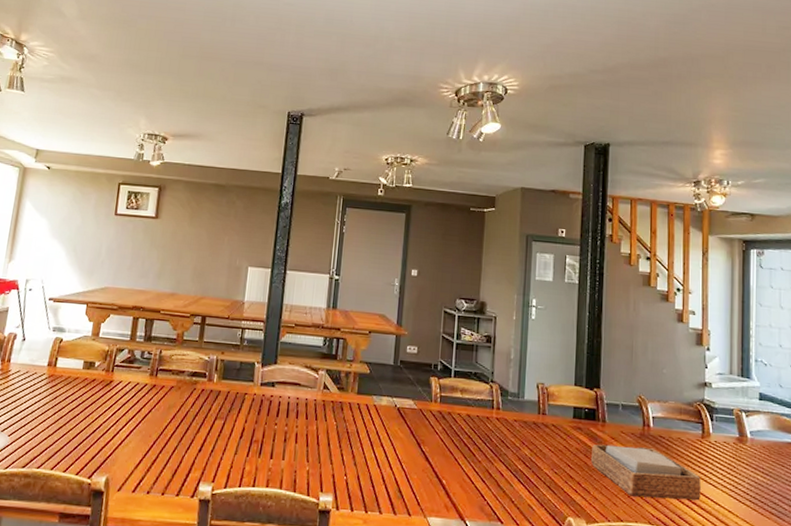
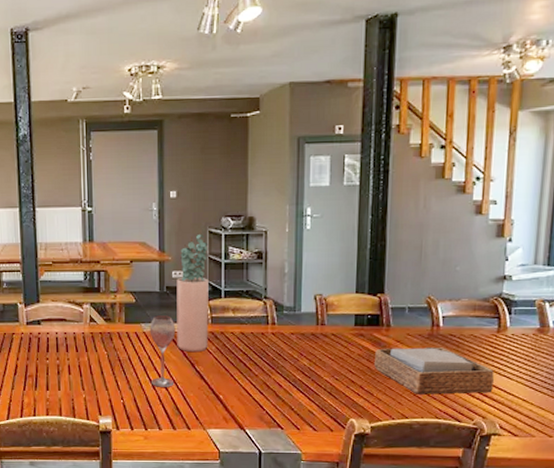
wineglass: none [377,389,406,467] -> present [149,315,176,387]
vase: none [405,307,443,432] -> present [176,228,208,353]

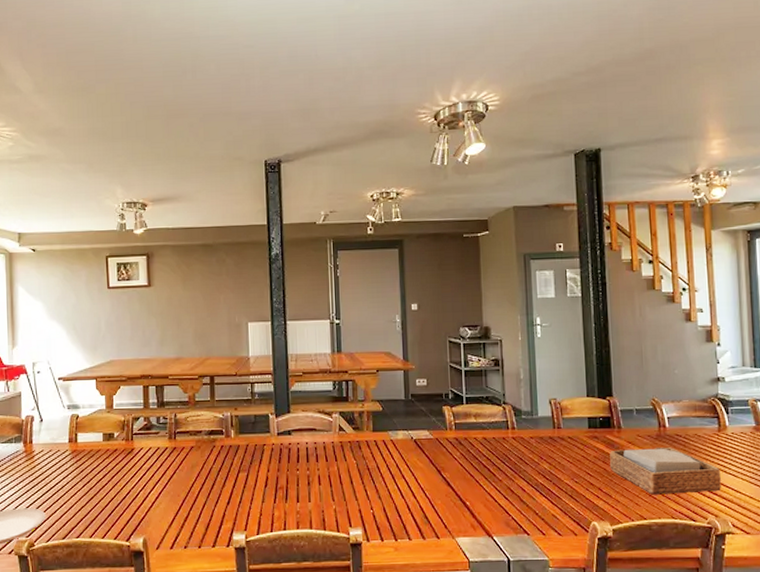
wineglass: present [149,315,176,387] -> none [396,423,423,496]
vase: present [176,228,208,353] -> none [420,338,453,459]

